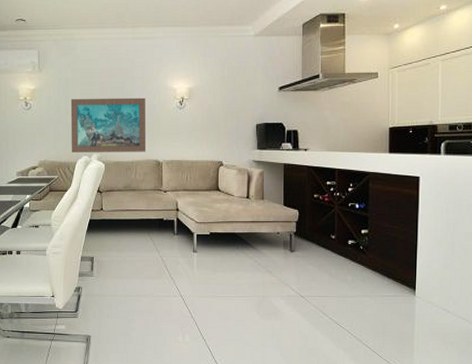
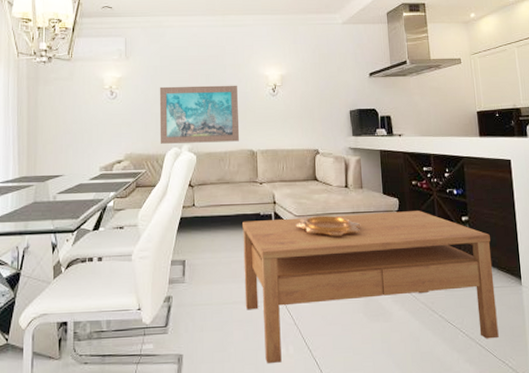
coffee table: none [147,222,388,349] -> present [242,211,499,364]
decorative bowl: none [197,223,260,242] -> present [296,215,361,236]

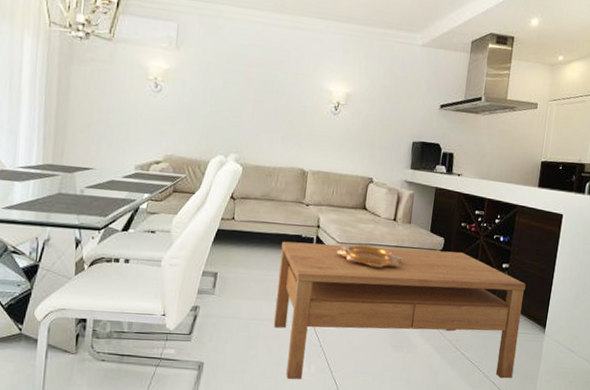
wall art: present [159,85,240,144] -> none [204,86,297,159]

